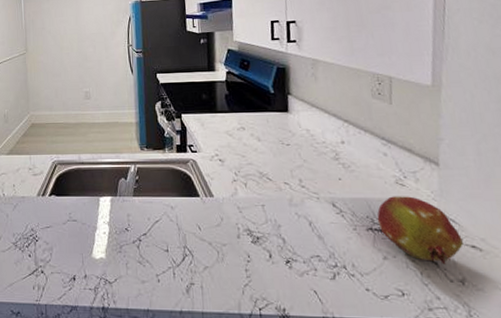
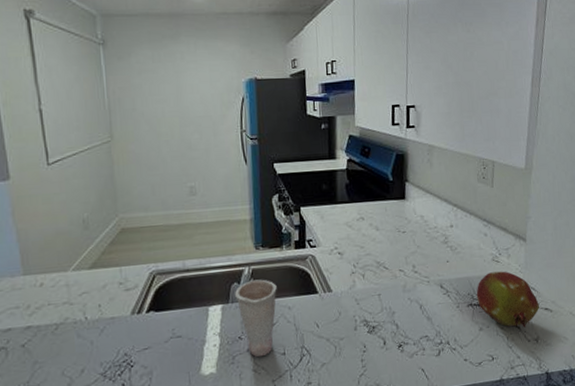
cup: none [122,177,160,250] -> present [235,279,277,357]

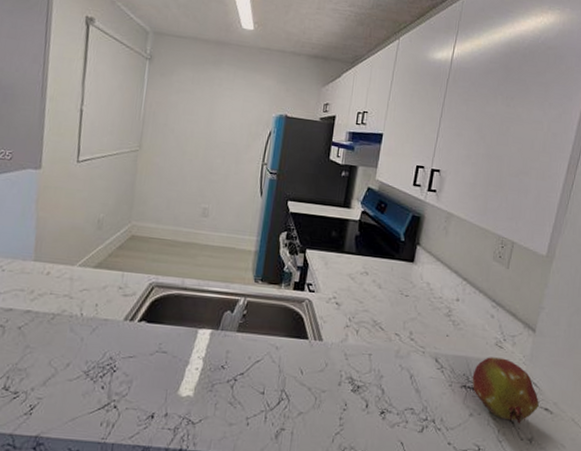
cup: present [235,279,277,357] -> none [226,312,269,391]

